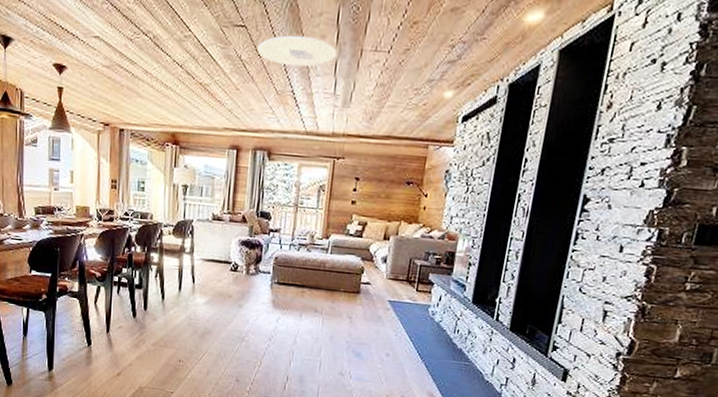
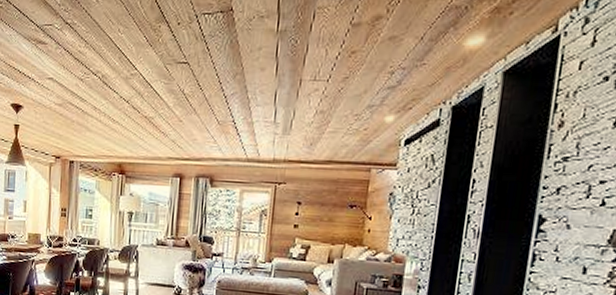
ceiling light: present [257,35,337,67] -> none [199,69,276,98]

